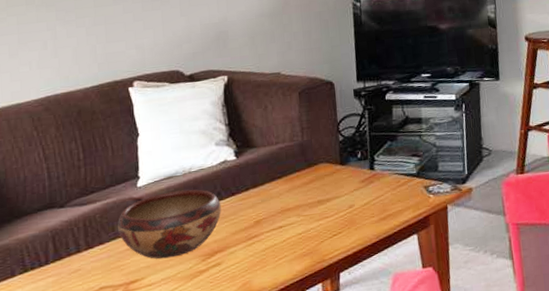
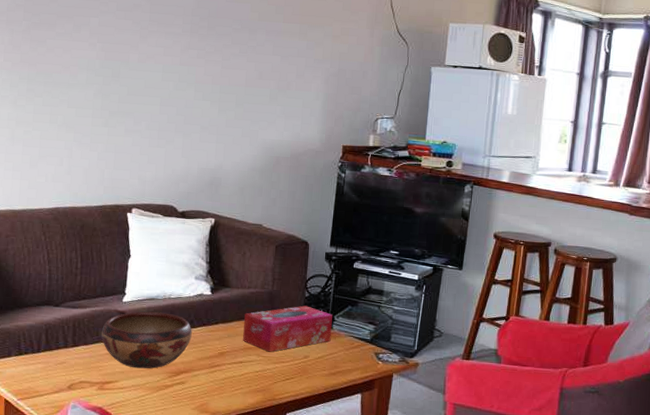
tissue box: none [276,150,375,210] -> present [243,305,333,352]

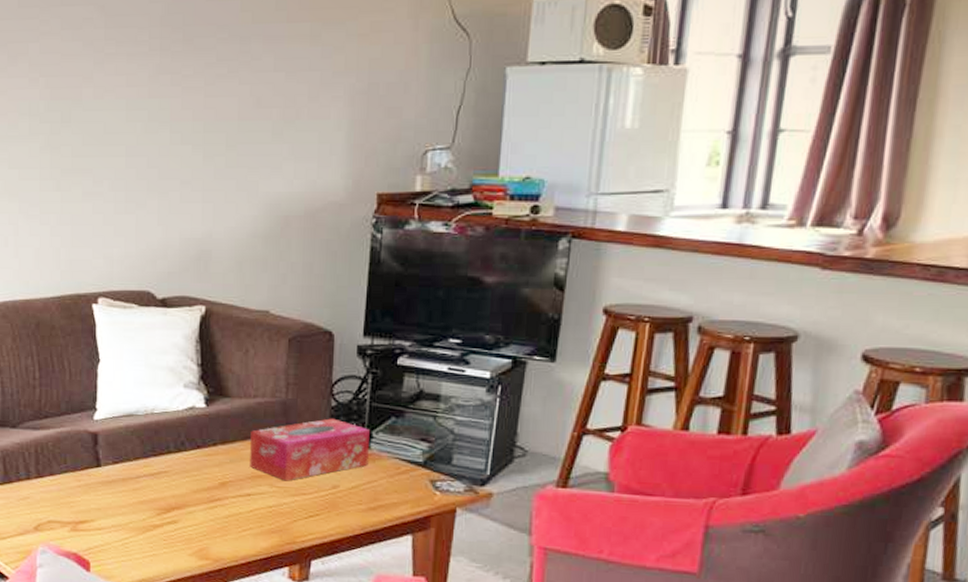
decorative bowl: present [101,311,192,369] -> none [69,431,184,505]

